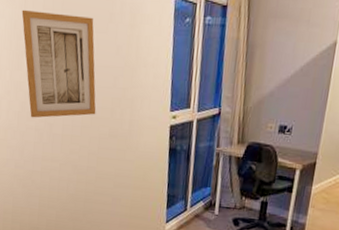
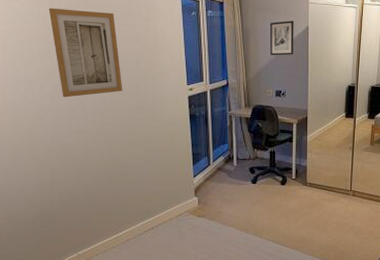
wall art: none [279,32,318,80] -> present [269,21,294,56]

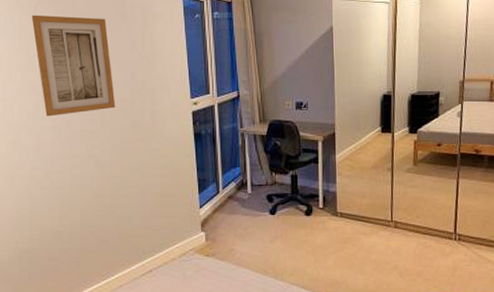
wall art: present [269,21,294,56] -> none [286,21,317,62]

